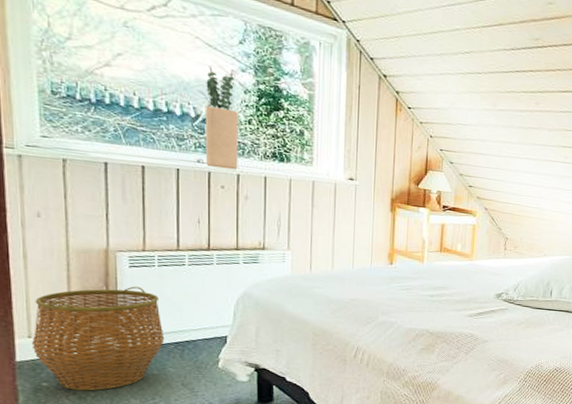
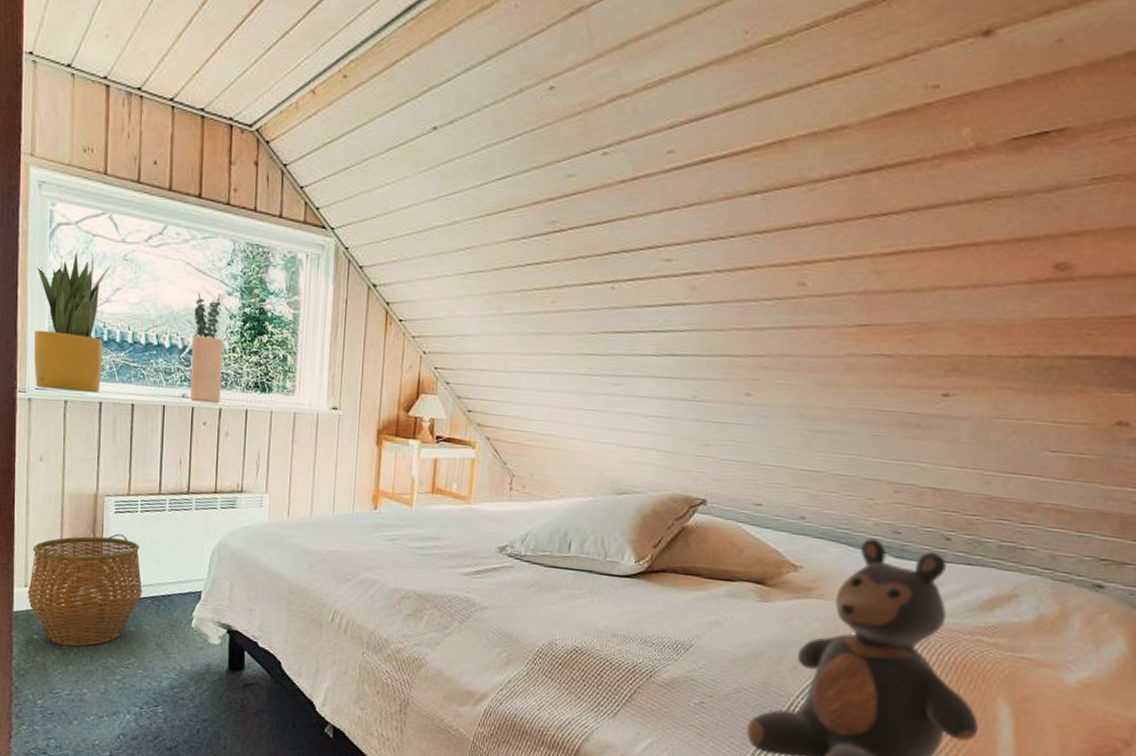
planter: none [18,12,110,154] -> present [33,252,112,394]

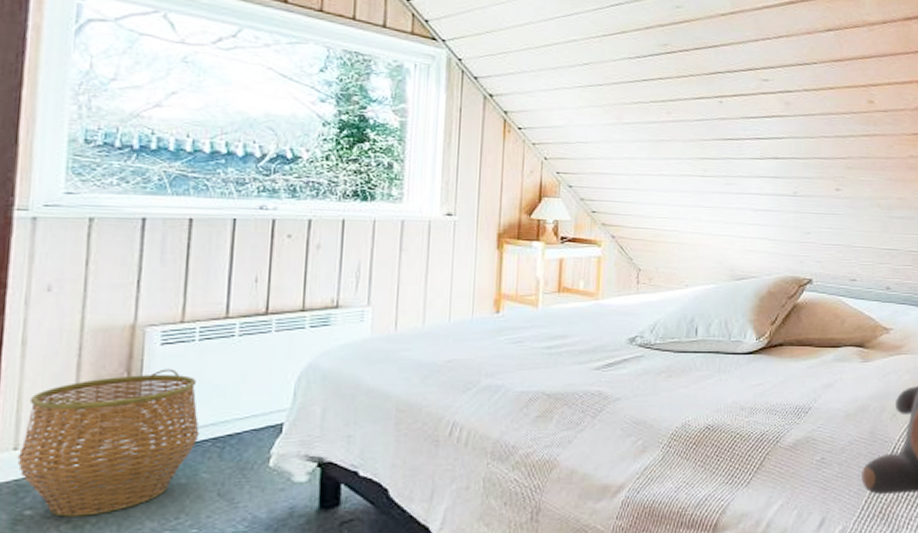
planter: present [33,252,112,394] -> none [43,51,165,208]
vase: present [190,292,223,404] -> none [270,98,314,215]

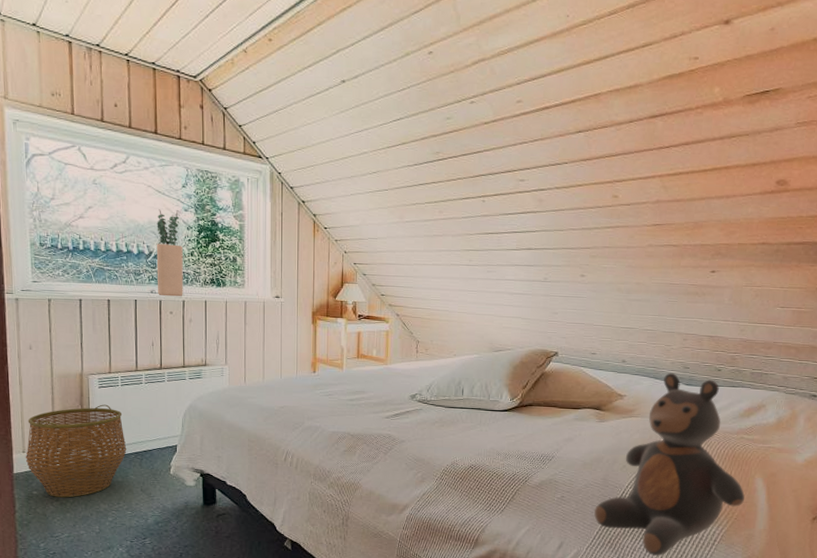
vase: none [270,98,314,215] -> present [156,209,183,297]

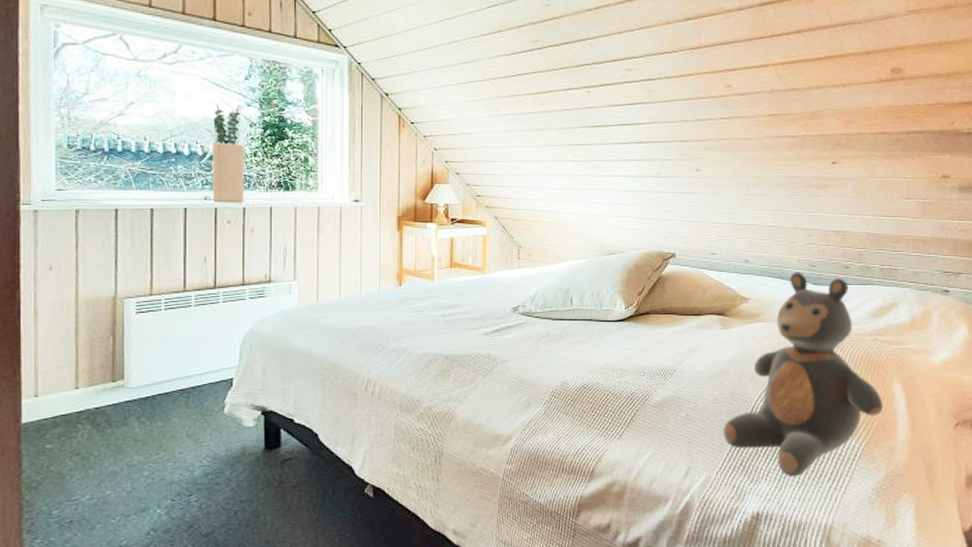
basket: present [25,404,127,498] -> none [37,333,170,450]

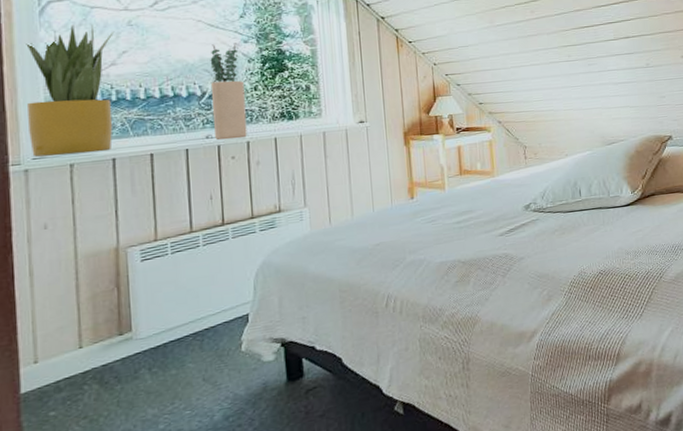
planter: none [38,70,124,201] -> present [26,24,115,157]

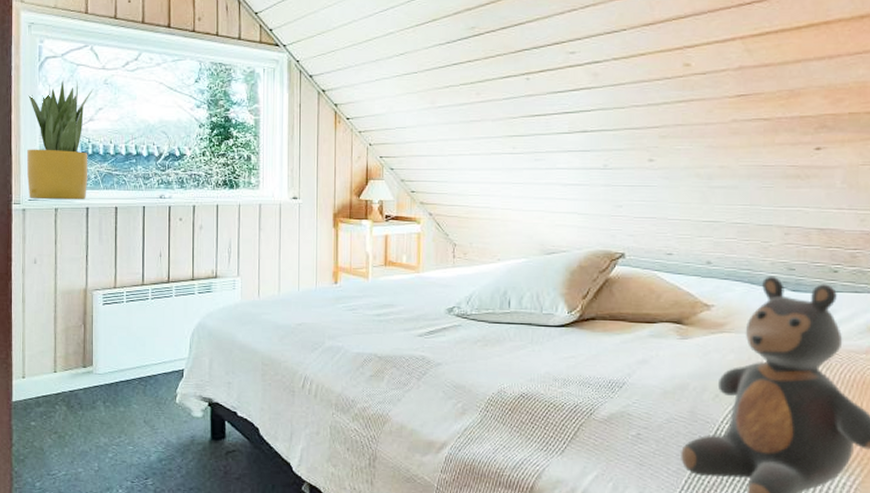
vase: present [210,43,247,141] -> none [166,107,194,202]

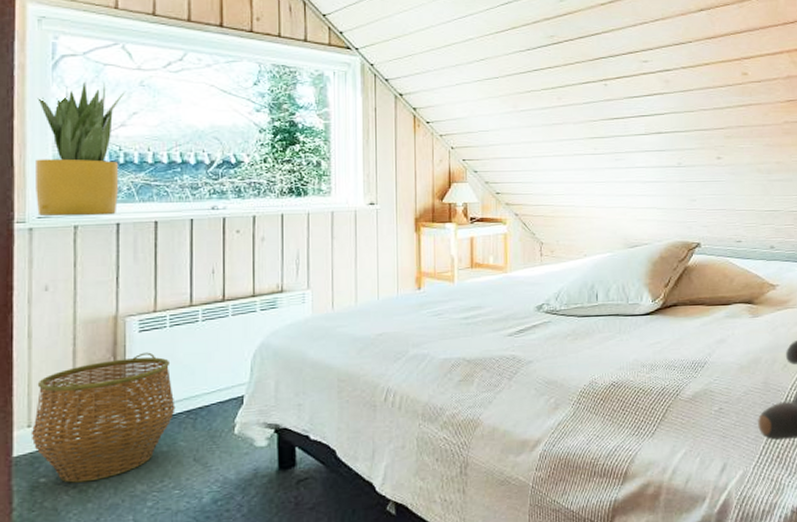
basket: none [24,323,130,430] -> present [31,352,175,483]

